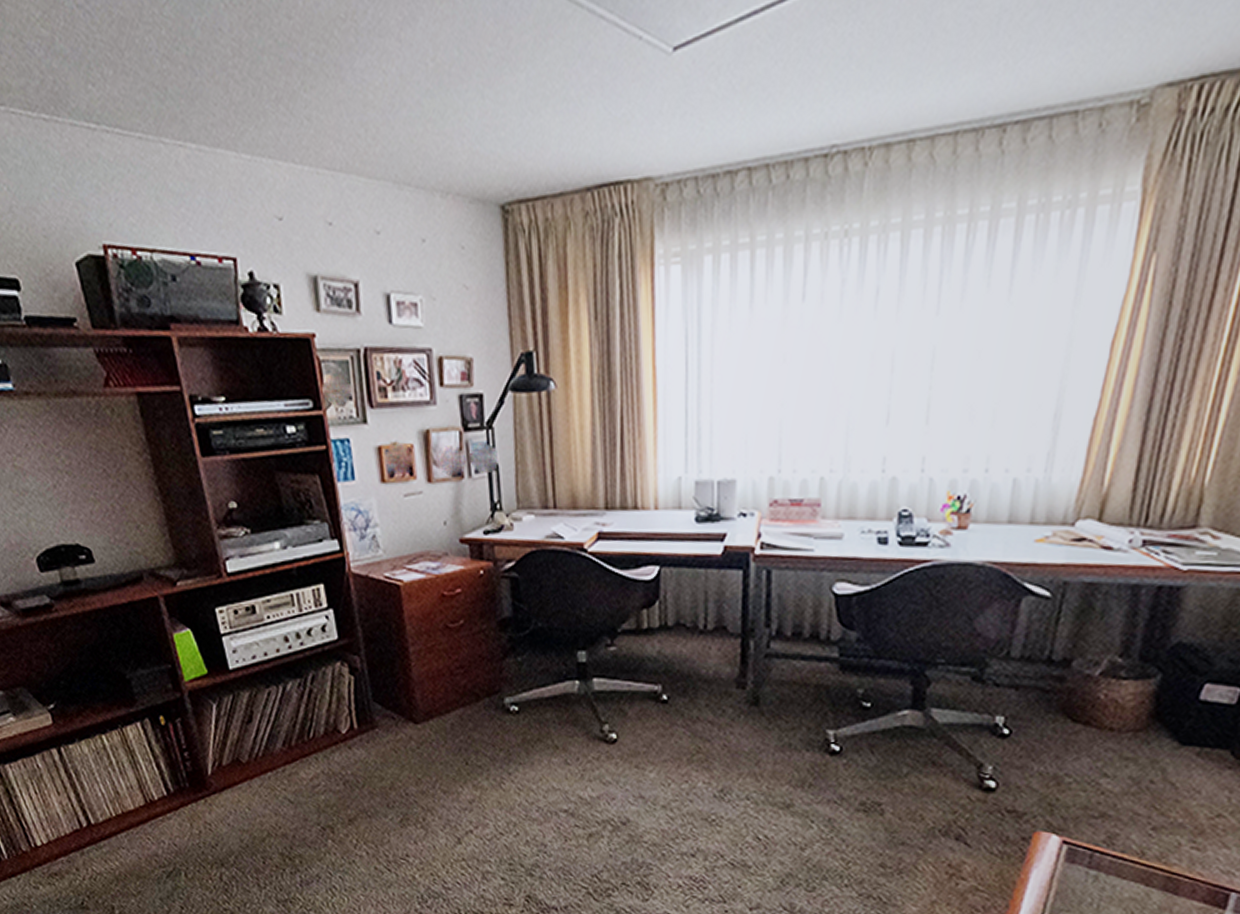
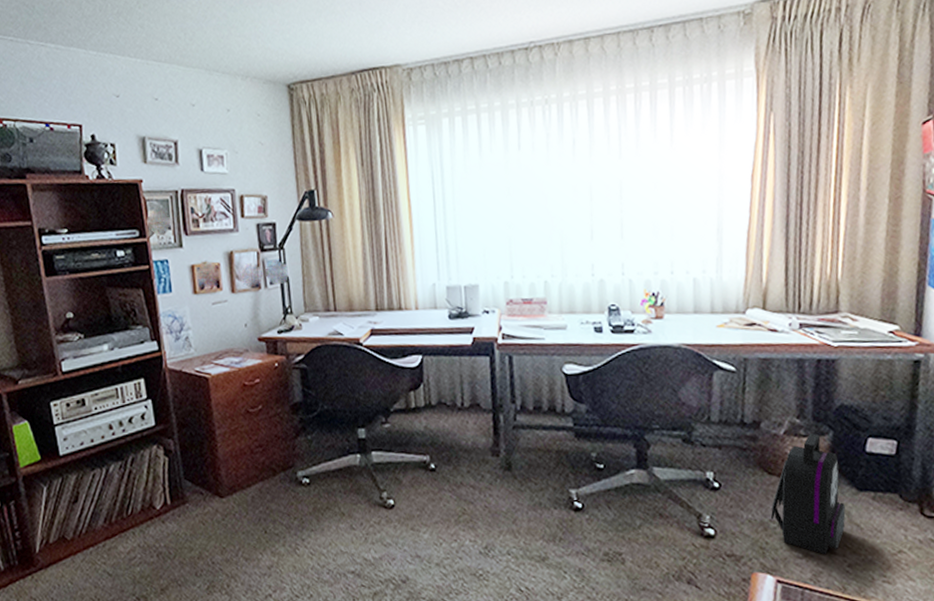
backpack: none [1066,676,1163,816] -> present [770,433,846,555]

